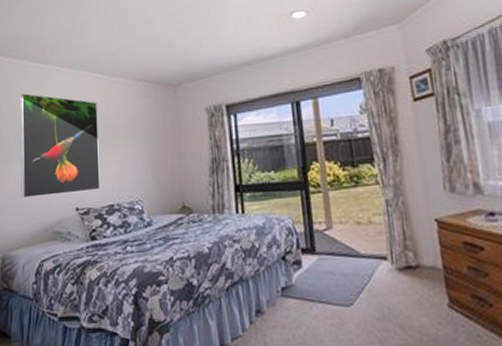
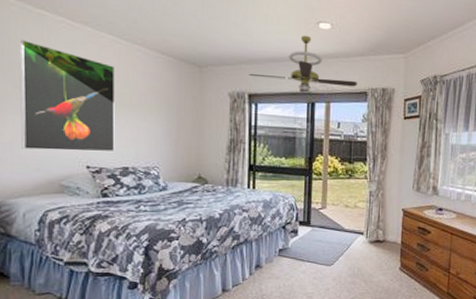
ceiling fan: none [224,29,347,93] -> present [248,35,357,94]

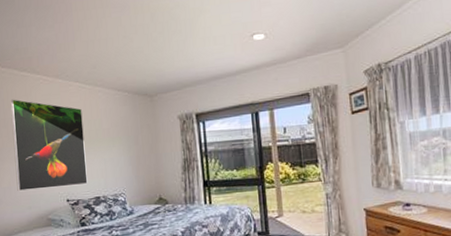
ceiling fan: present [248,35,357,94] -> none [194,49,298,104]

